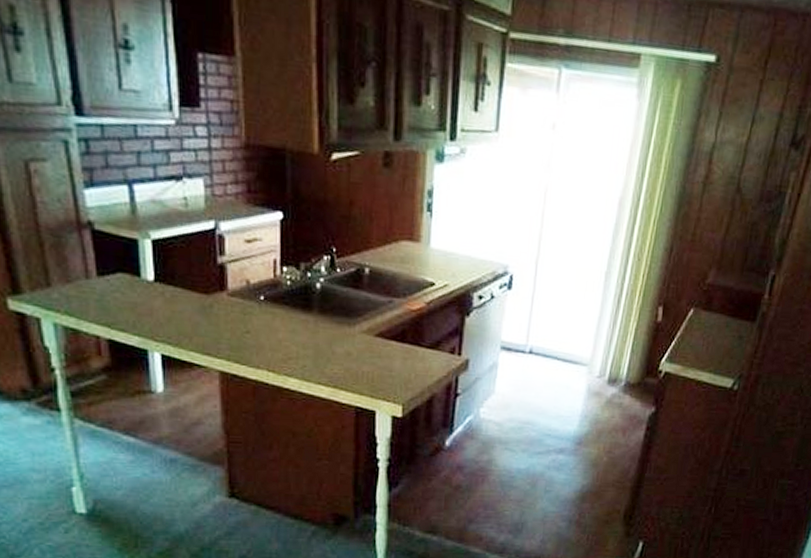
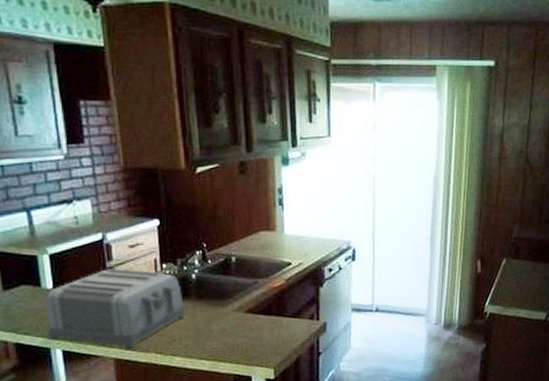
toaster: none [144,265,304,362] -> present [45,268,185,349]

